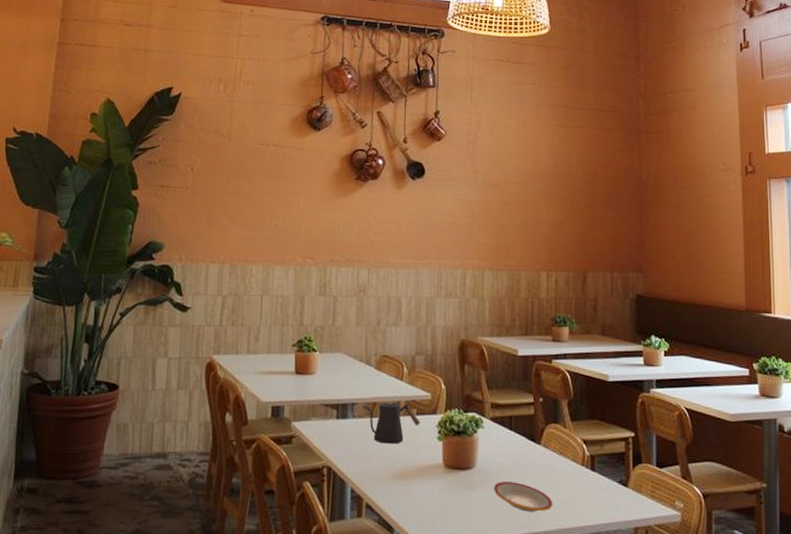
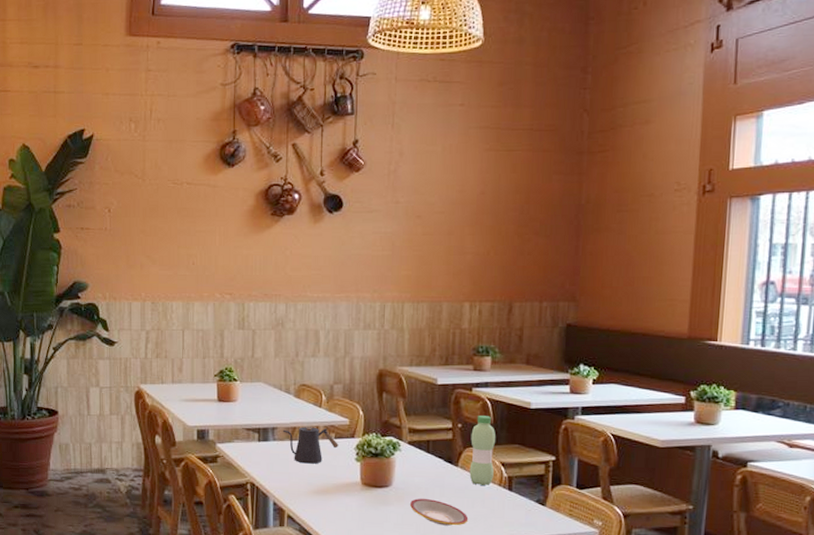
water bottle: none [552,389,576,466] -> present [469,416,495,486]

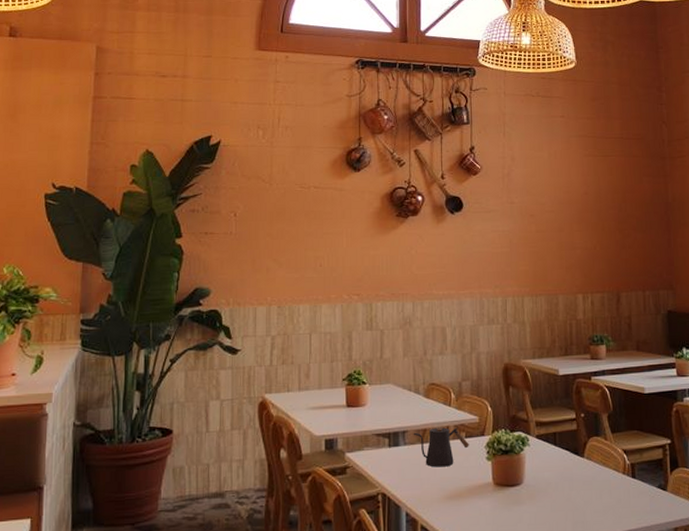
plate: present [409,499,469,526] -> none [541,494,598,521]
water bottle: present [469,416,495,486] -> none [593,403,617,476]

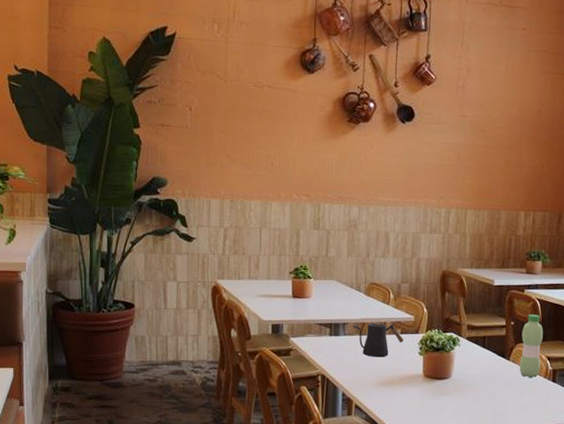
water bottle: none [593,403,617,476] -> present [519,314,543,378]

